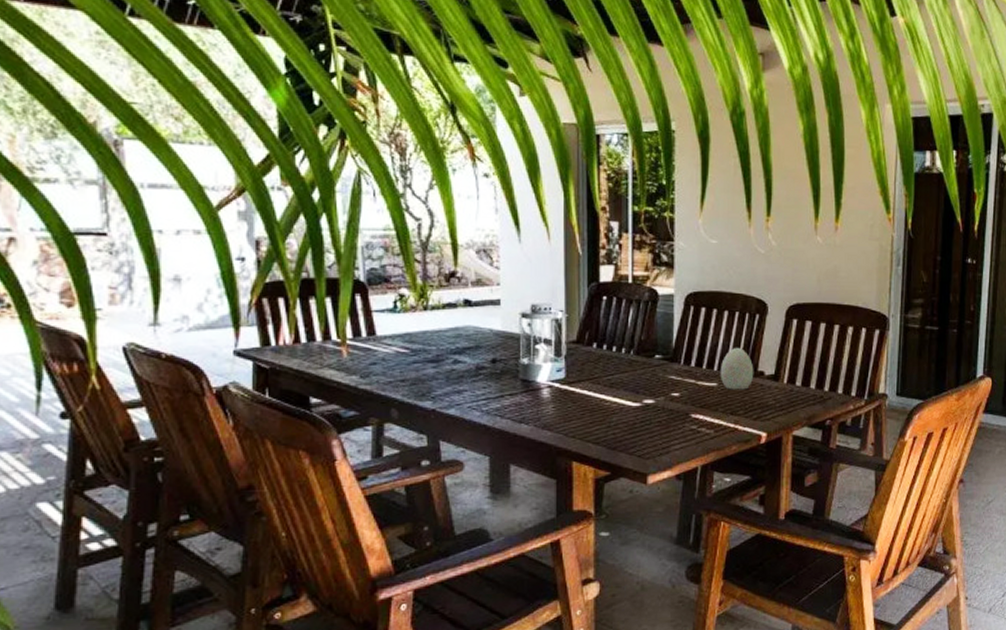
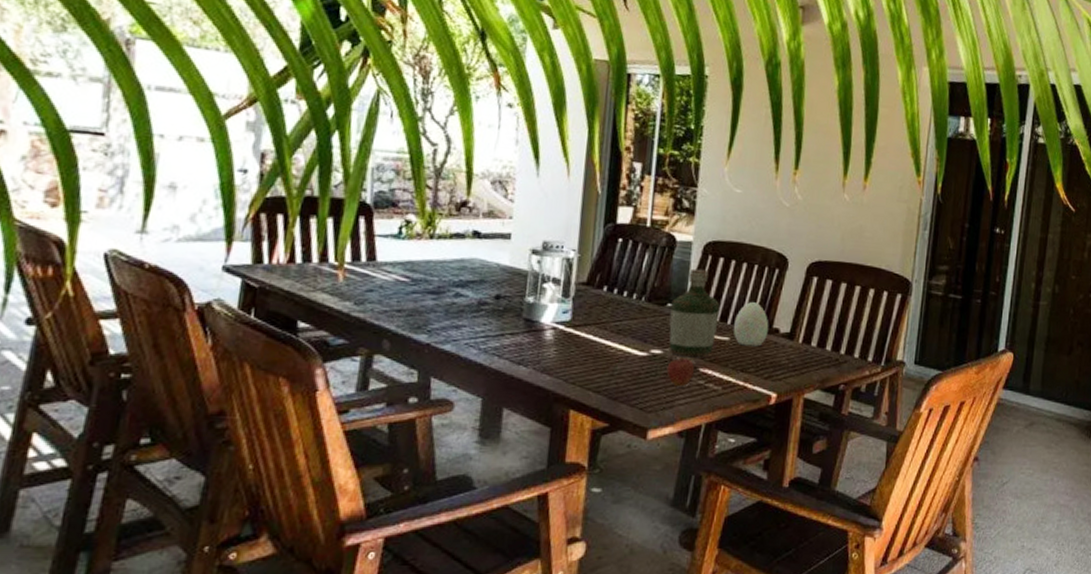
bottle: none [659,320,706,405] -> present [669,268,720,358]
fruit: none [660,405,687,433] -> present [666,357,695,387]

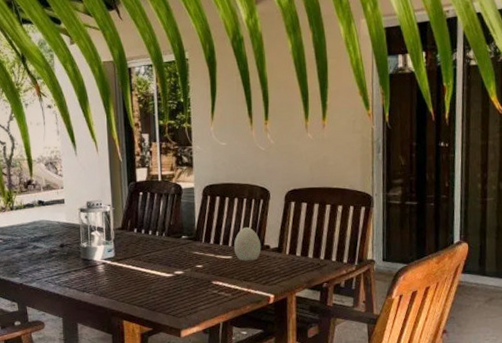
fruit: present [666,357,695,387] -> none [188,275,209,297]
bottle: present [669,268,720,358] -> none [185,207,222,275]

